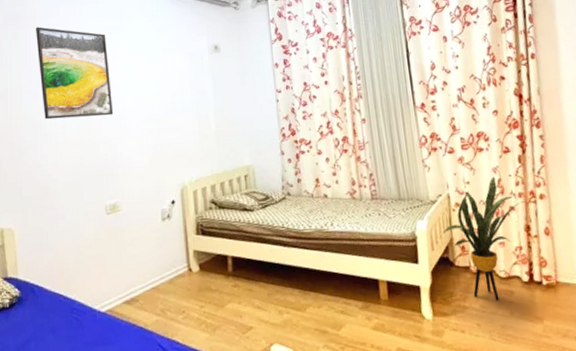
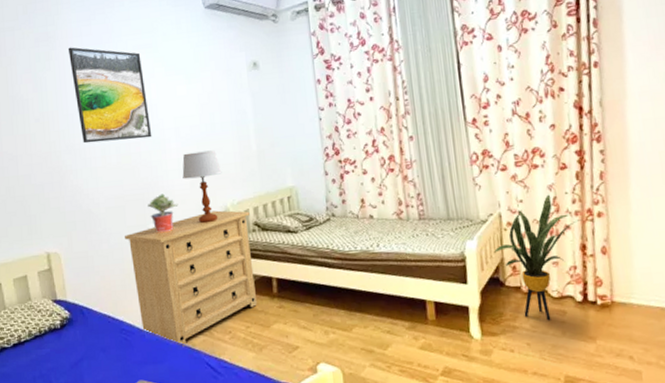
dresser: none [81,188,213,327] -> present [125,210,258,347]
potted plant: none [106,170,137,210] -> present [148,193,179,233]
table lamp: none [142,128,181,201] -> present [182,150,222,224]

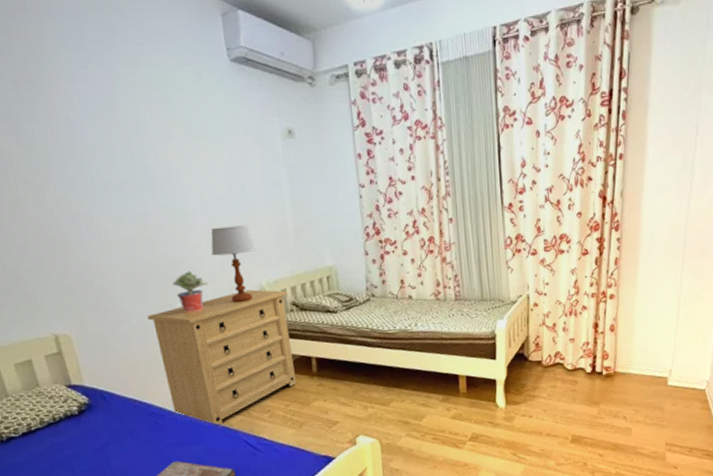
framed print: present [67,47,152,144] -> none [59,94,174,212]
house plant: present [494,194,583,321] -> none [521,278,598,390]

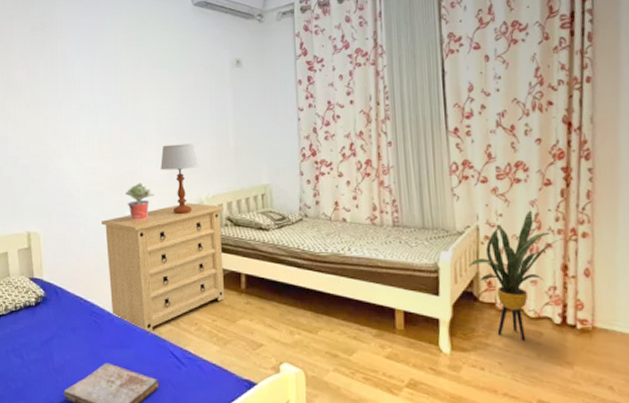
house plant: none [521,278,598,390] -> present [469,210,566,341]

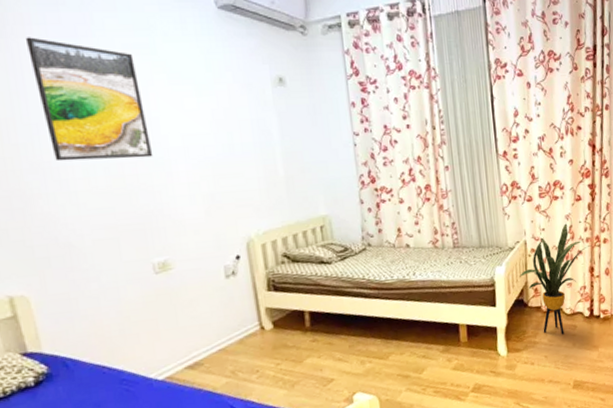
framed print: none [61,37,134,130] -> present [25,37,153,162]
dresser: present [102,203,225,334] -> none [121,241,289,392]
potted plant: present [125,183,155,221] -> none [150,223,191,269]
table lamp: present [160,143,199,215] -> none [194,174,244,256]

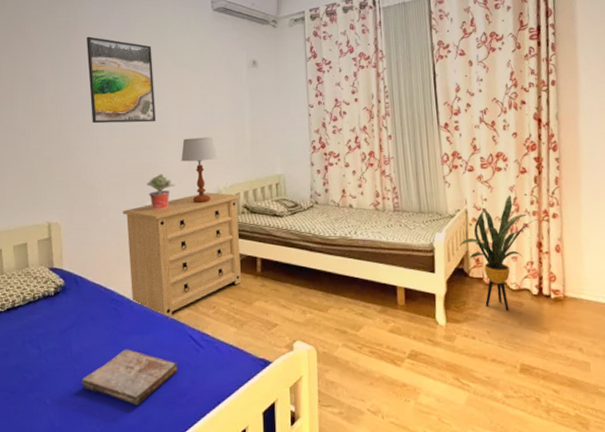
dresser: none [121,241,289,392] -> present [123,192,242,319]
potted plant: none [150,223,191,269] -> present [147,174,175,210]
table lamp: none [194,174,244,256] -> present [181,137,218,204]

